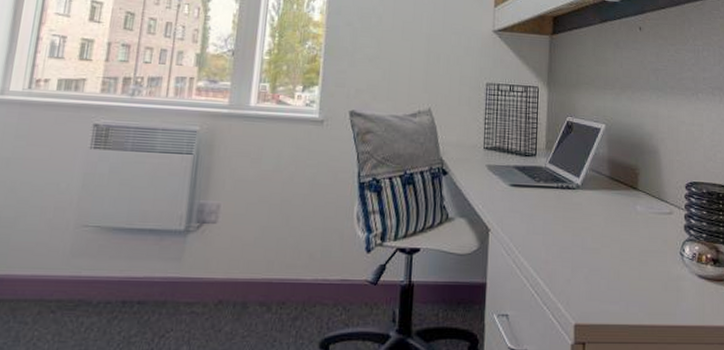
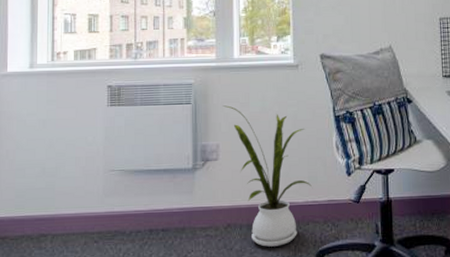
house plant: none [229,159,324,331] -> present [222,105,312,247]

